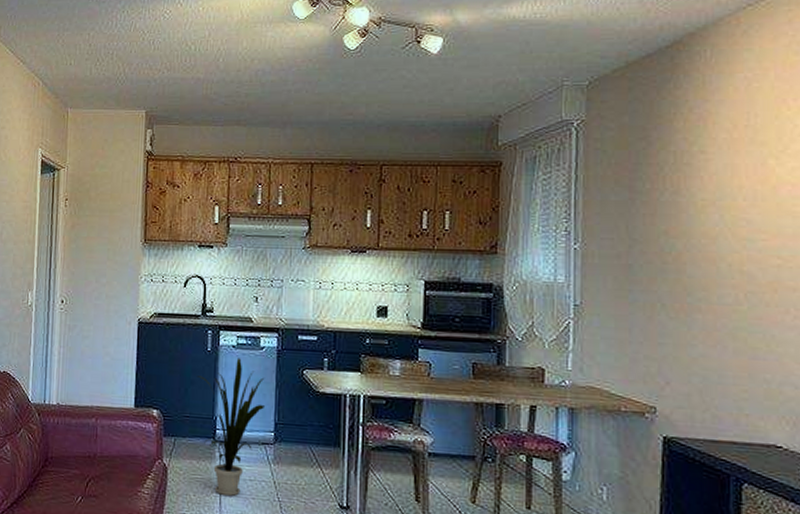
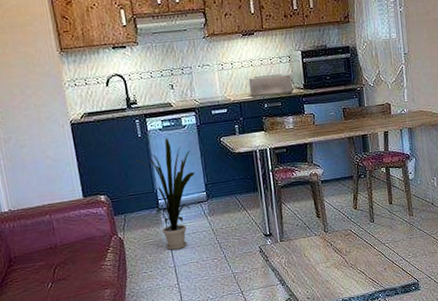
toaster: none [348,302,409,333] -> present [246,73,294,98]

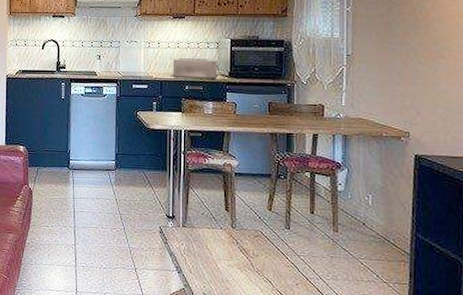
house plant: present [133,138,196,250] -> none [53,104,108,212]

